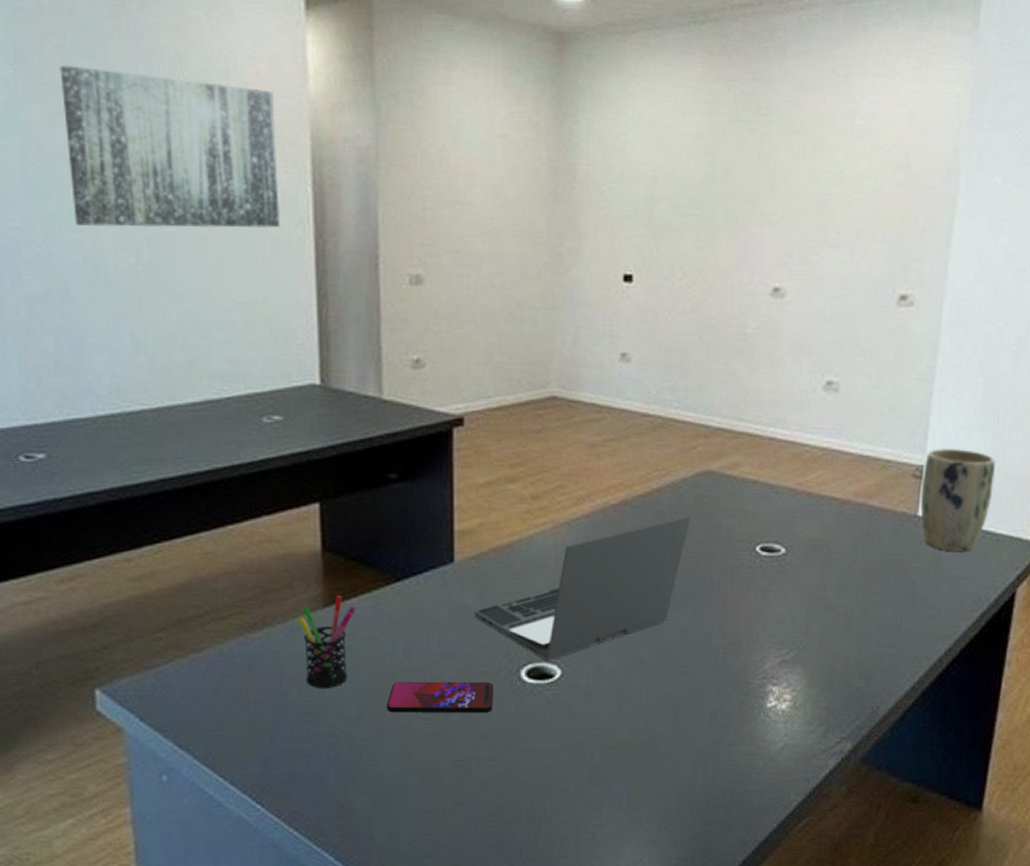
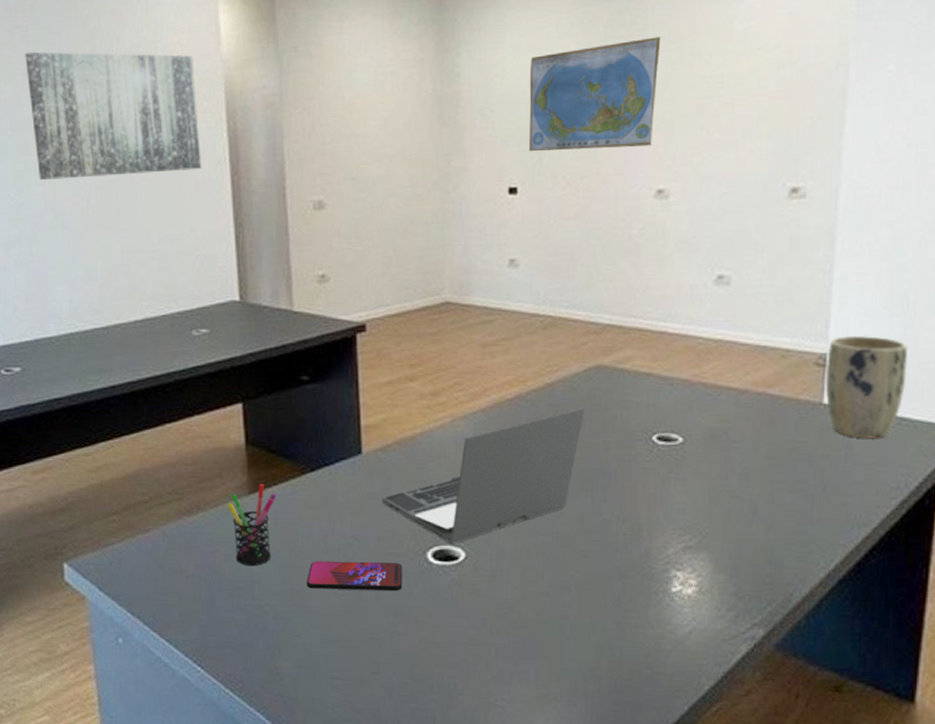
world map: none [647,124,785,241] -> present [529,36,661,152]

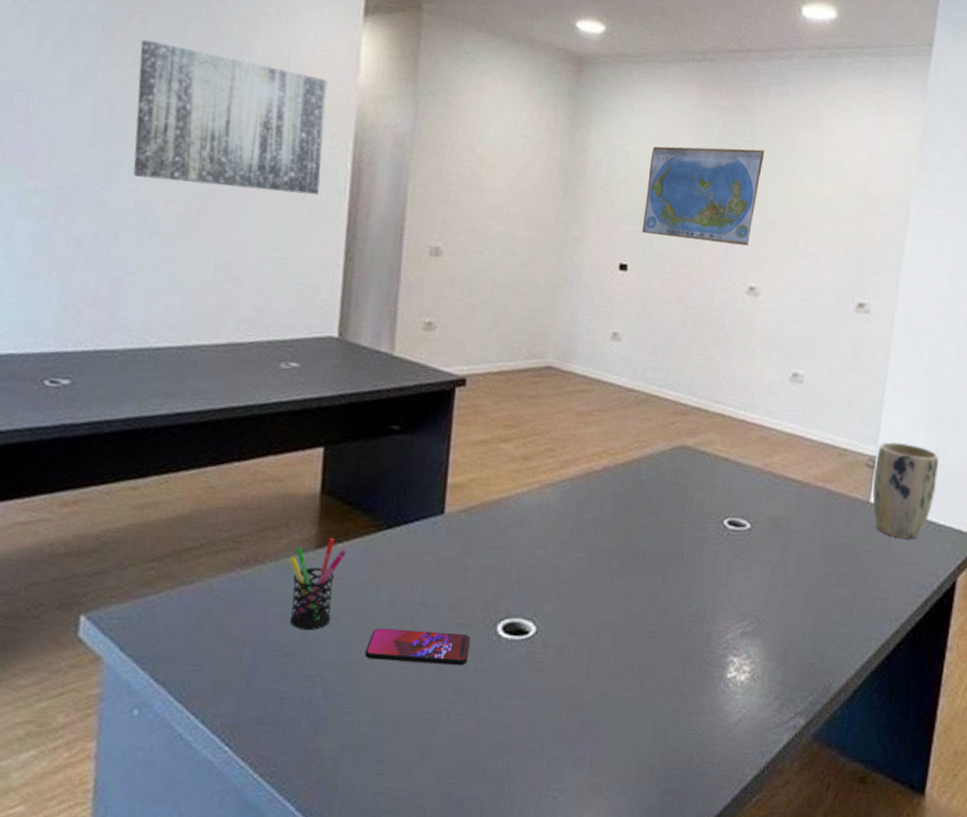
laptop: present [382,407,584,545] -> none [458,485,666,618]

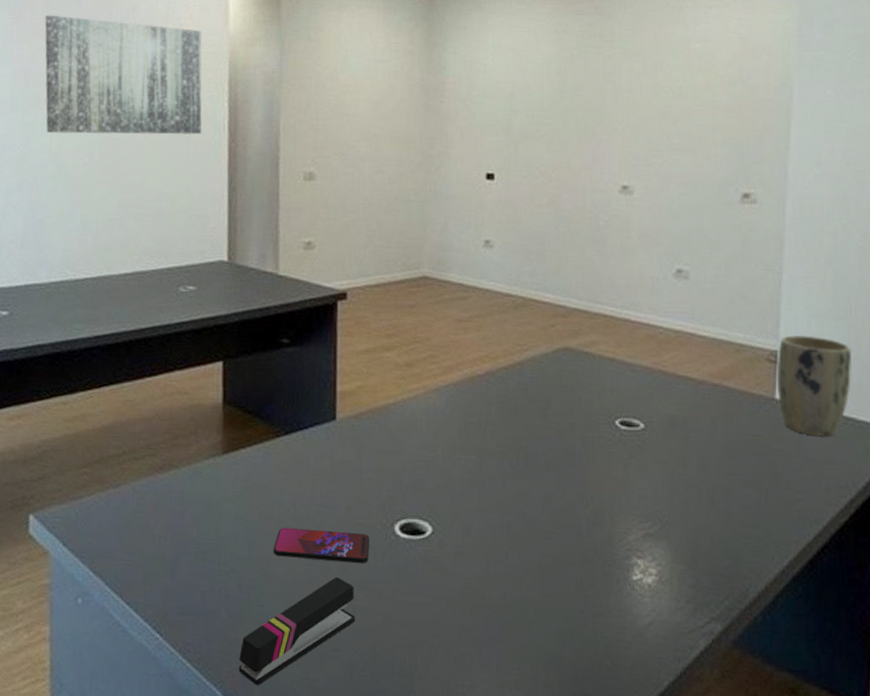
pen holder: present [289,537,347,631] -> none [200,443,250,529]
stapler: none [316,680,450,799] -> present [238,577,356,686]
world map: present [642,146,765,246] -> none [506,49,627,145]

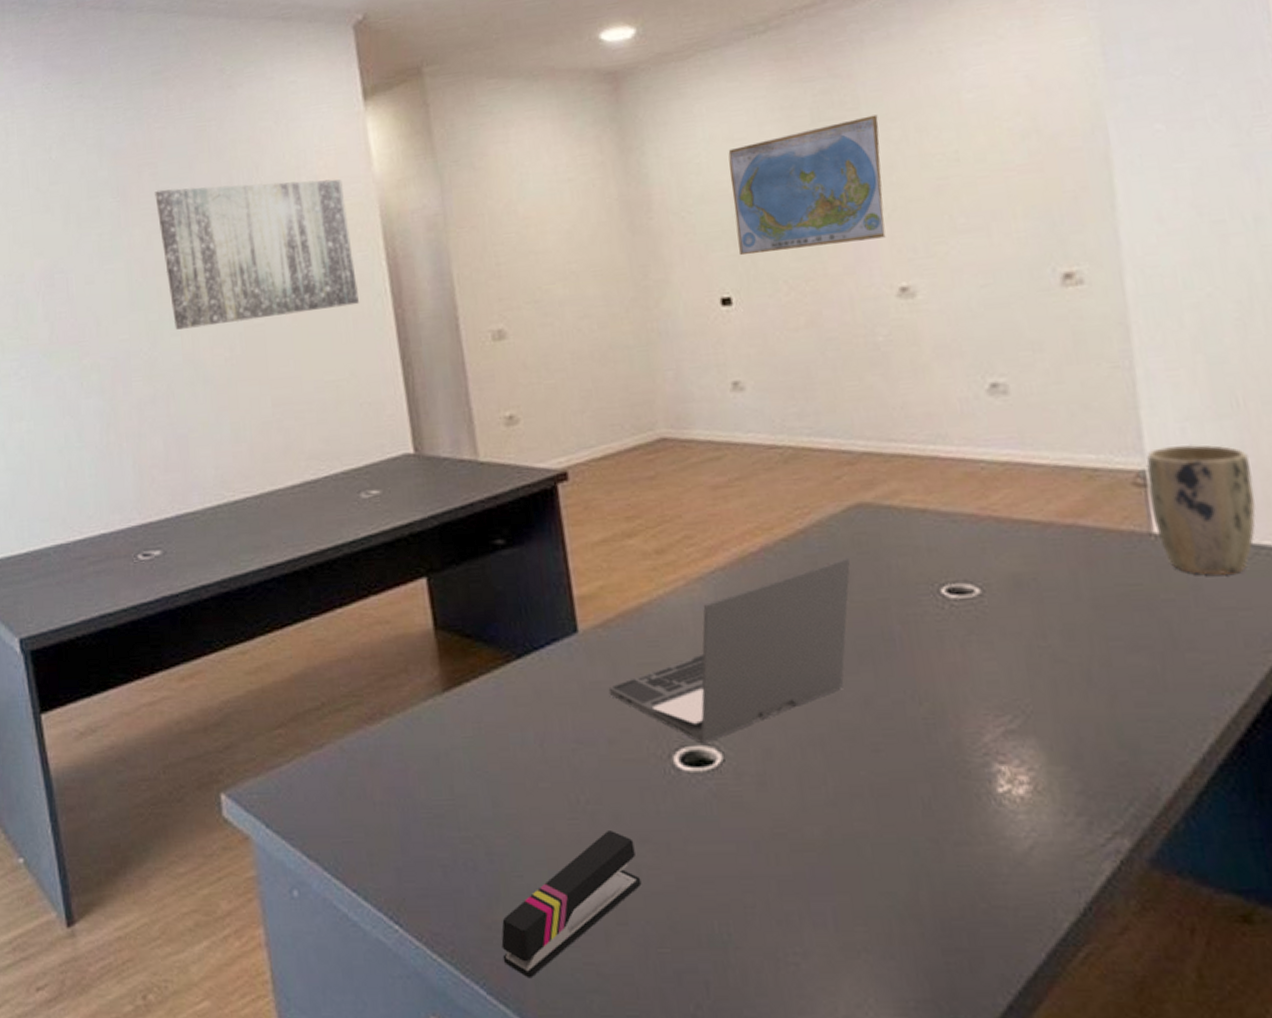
smartphone: present [273,527,370,563] -> none [523,771,647,812]
laptop: none [353,387,551,518] -> present [608,557,850,744]
world map: none [506,49,627,145] -> present [728,115,886,256]

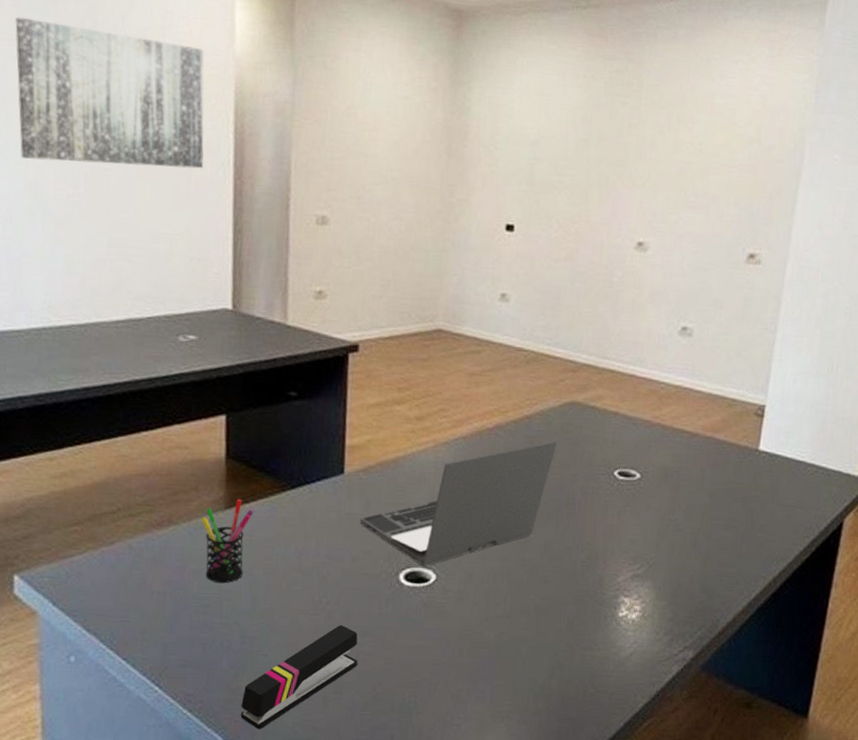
pen holder: none [417,677,478,786] -> present [201,498,254,584]
world map: present [728,115,886,256] -> none [528,99,653,201]
plant pot: present [1146,444,1256,575] -> none [761,391,829,484]

